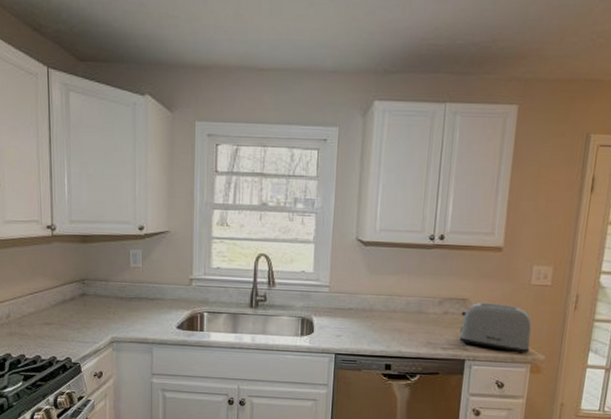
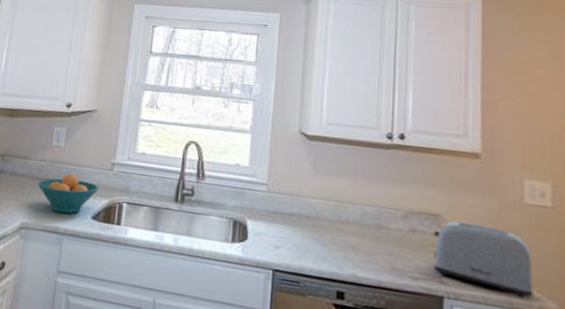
fruit bowl: none [122,291,180,326] -> present [37,173,99,214]

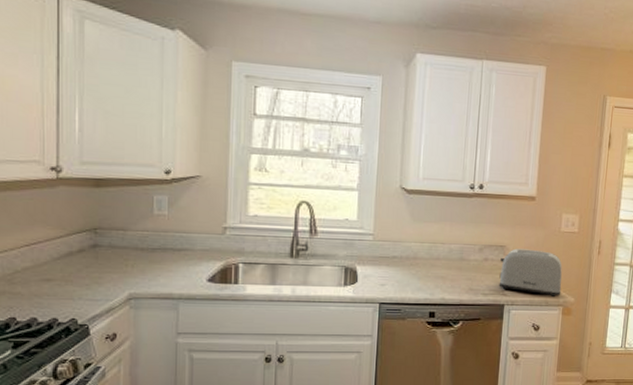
fruit bowl: present [37,173,99,214] -> none [142,240,212,280]

